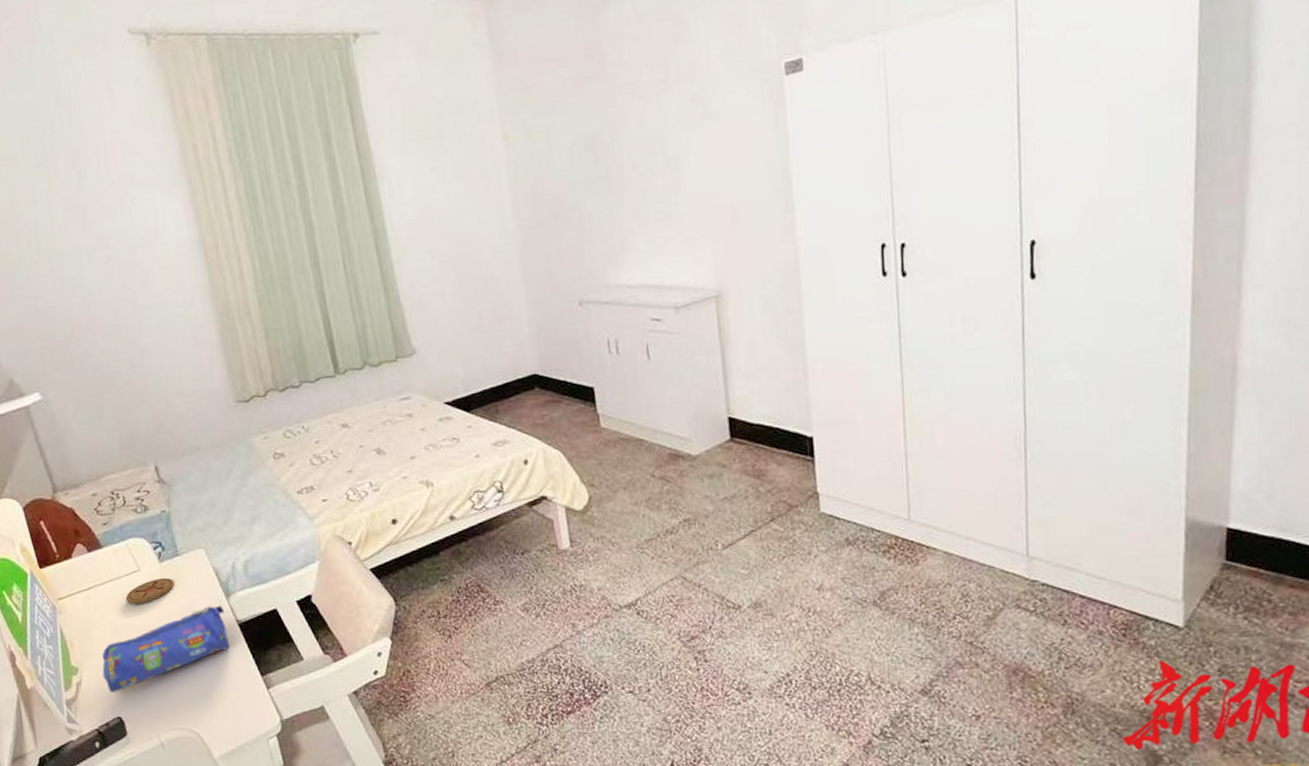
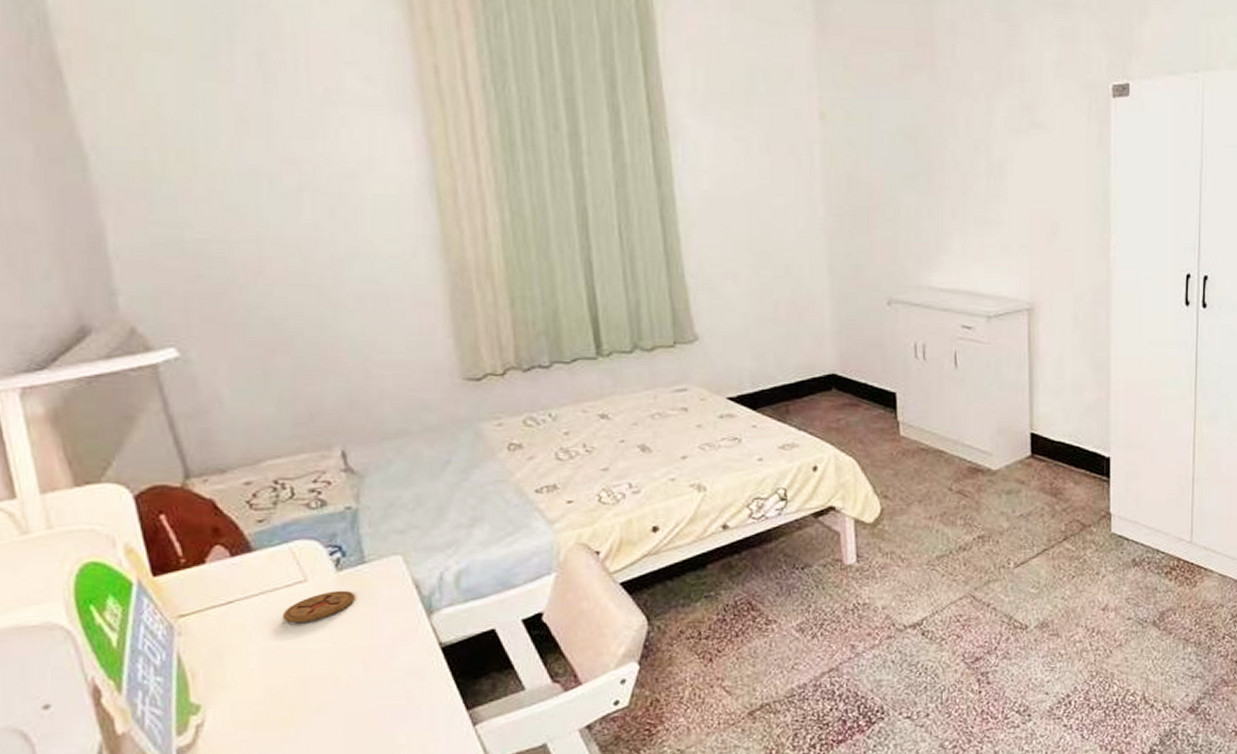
pencil case: present [102,605,230,692] -> none [237,625,427,736]

